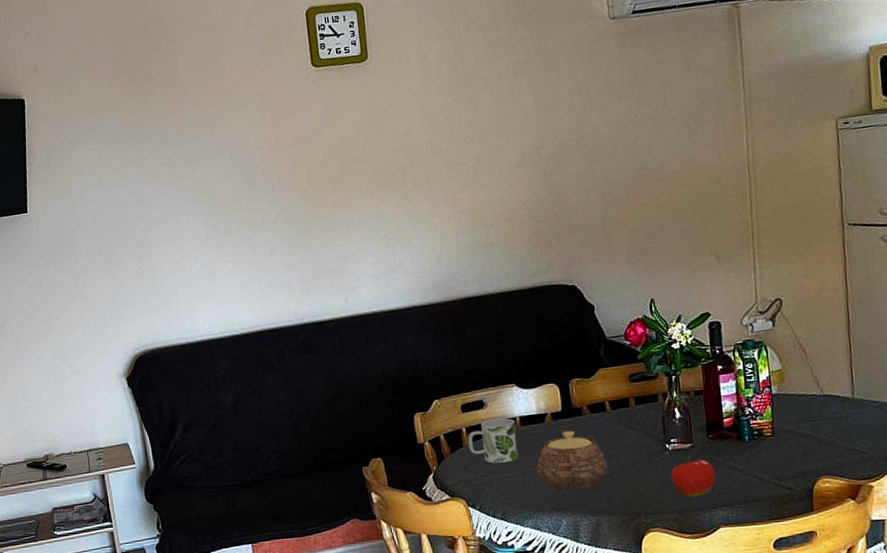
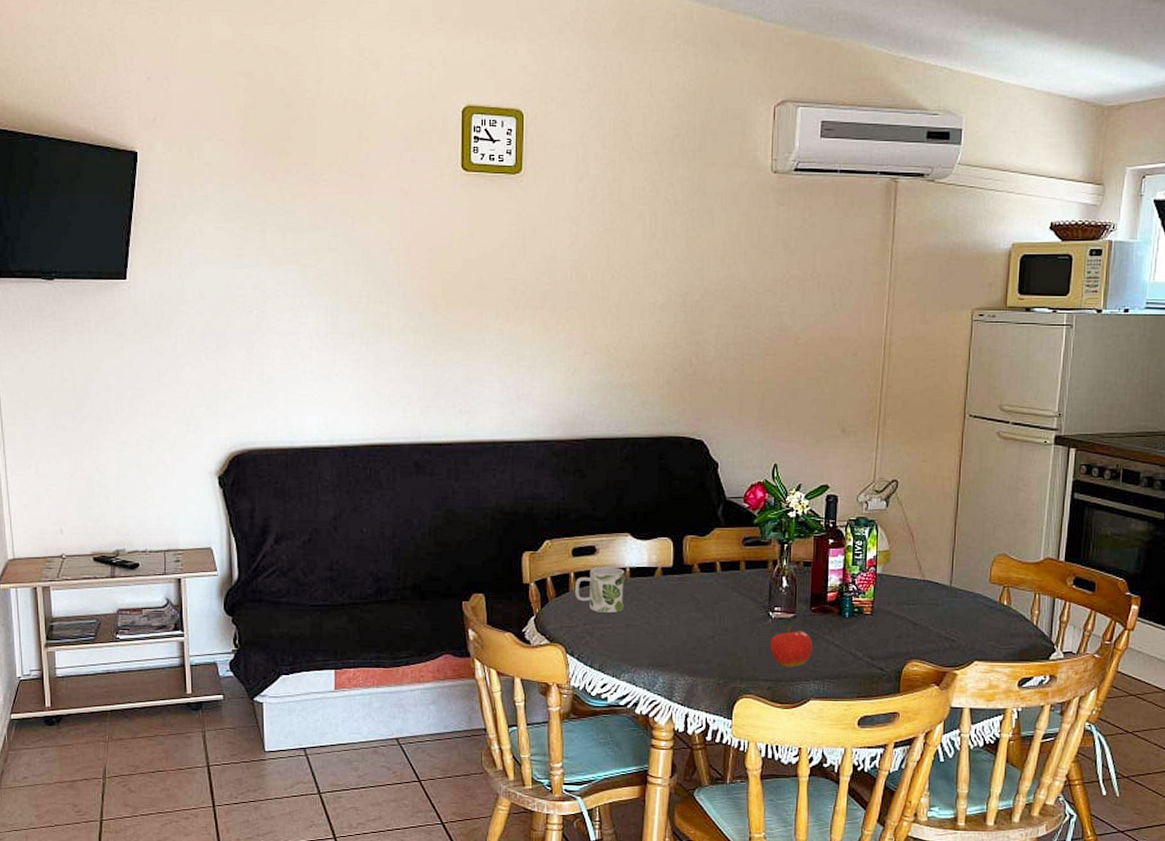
teapot: present [537,430,608,490] -> none [640,586,710,648]

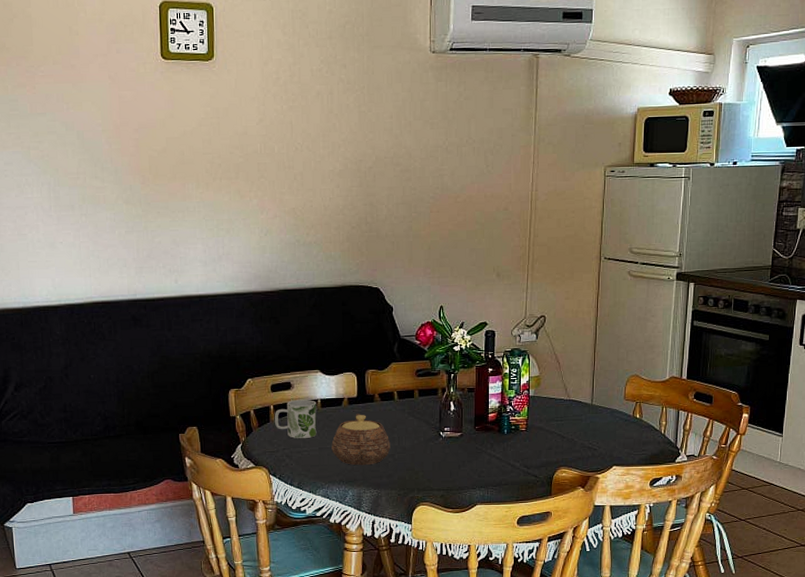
teapot: none [640,586,710,648] -> present [331,414,391,466]
fruit: present [770,625,813,668] -> none [442,443,478,478]

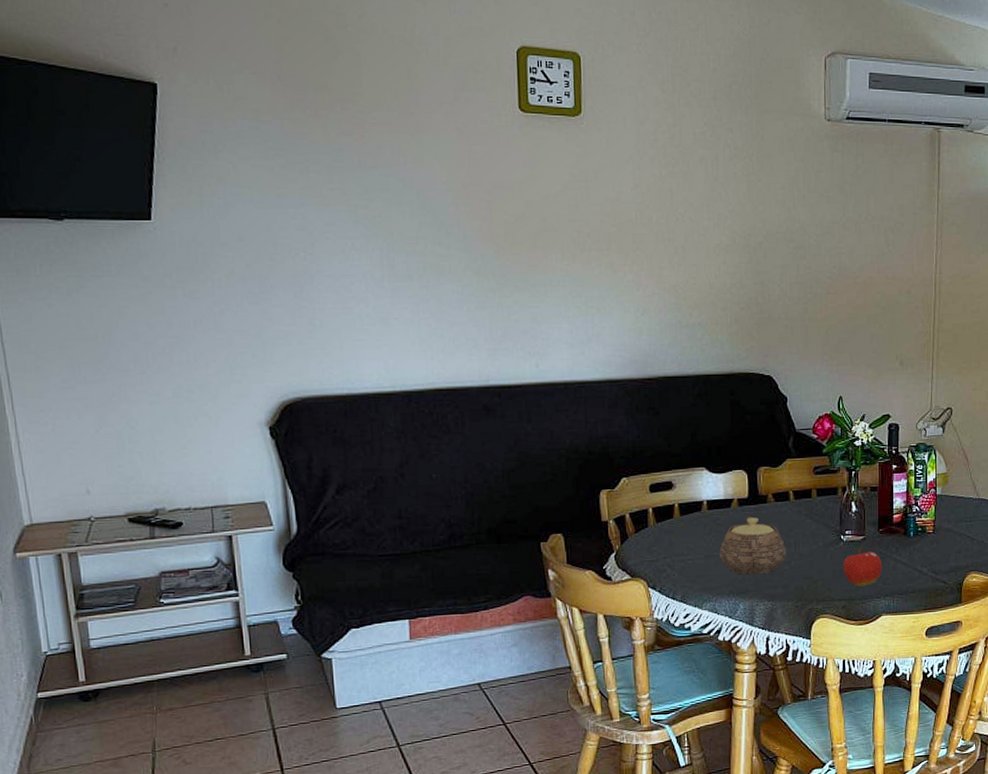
mug: present [274,399,317,439] -> none [653,500,703,546]
fruit: none [442,443,478,478] -> present [843,547,883,587]

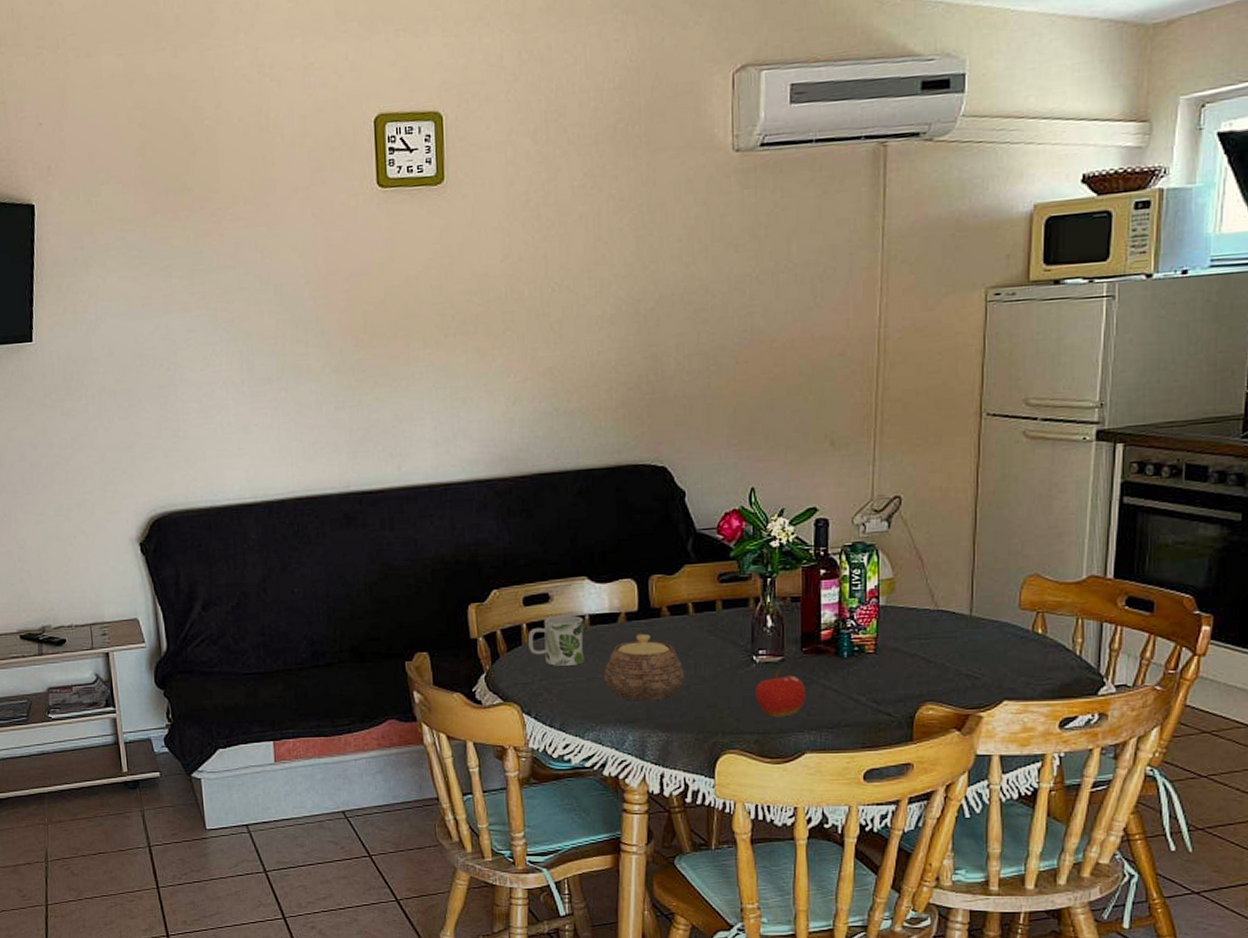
mug: none [653,500,703,546] -> present [527,615,585,667]

